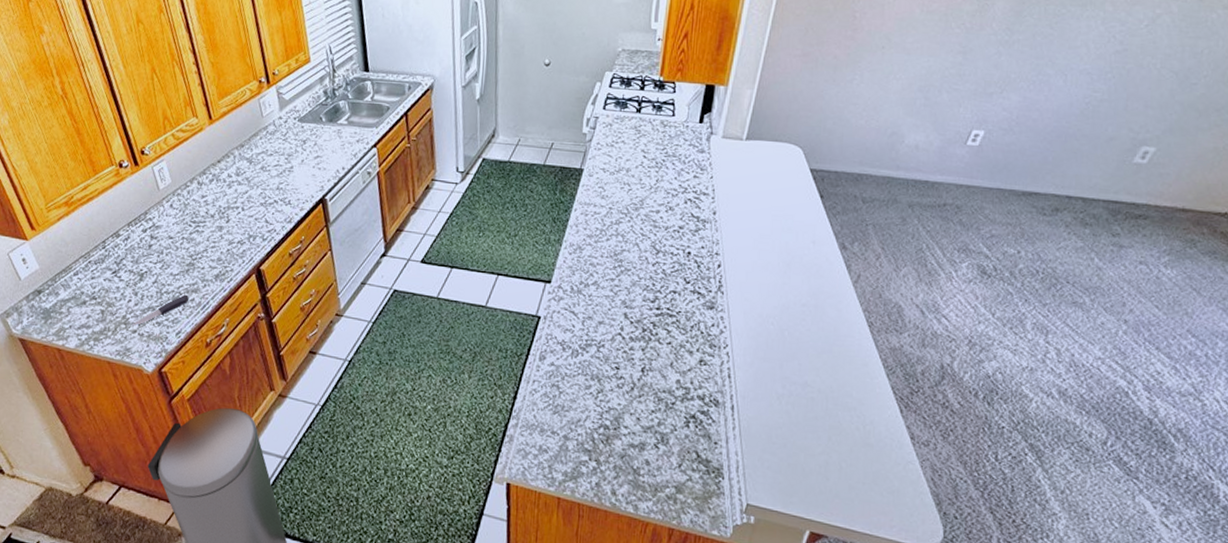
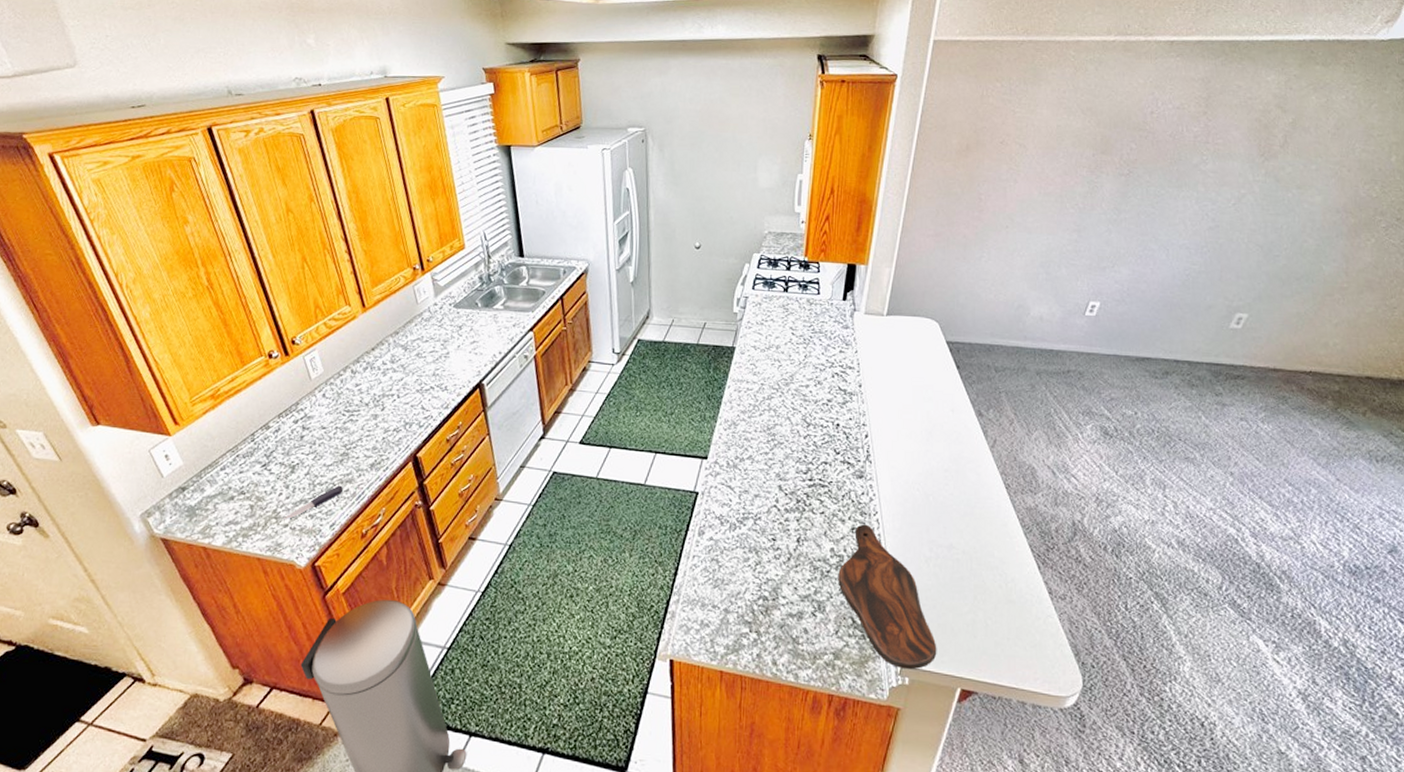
cutting board: none [683,356,786,509] -> present [838,524,937,670]

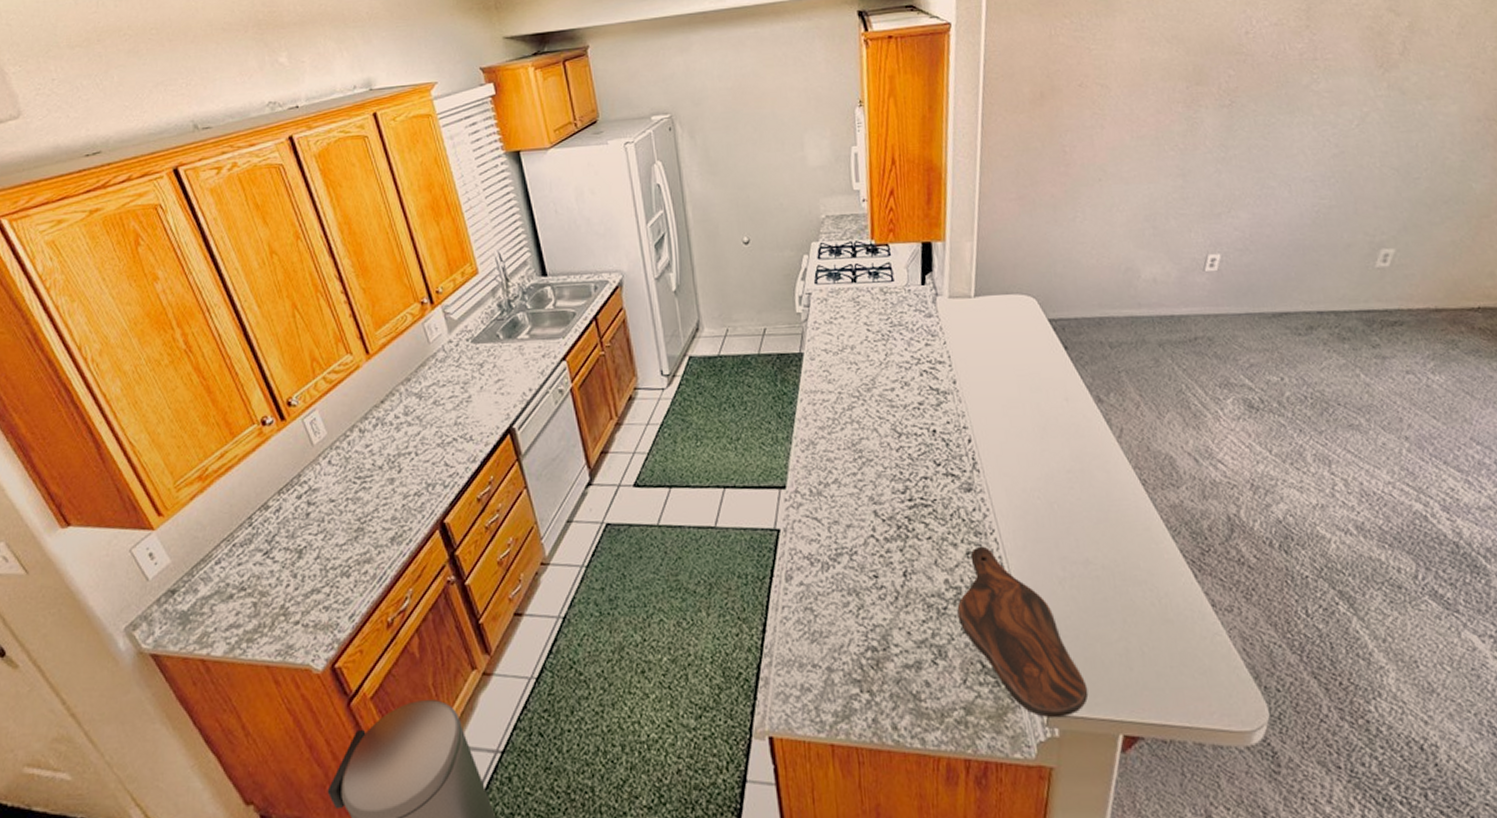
knife: present [284,485,343,519] -> none [294,567,360,615]

